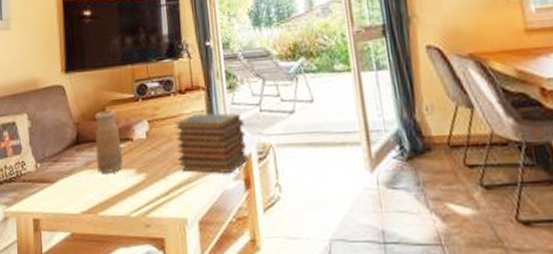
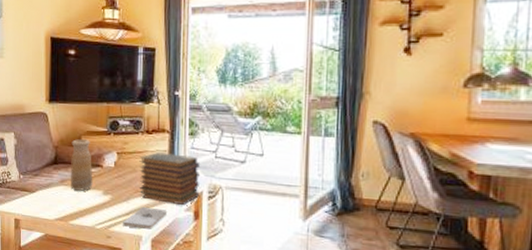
notepad: none [163,182,213,211] -> present [123,207,166,230]

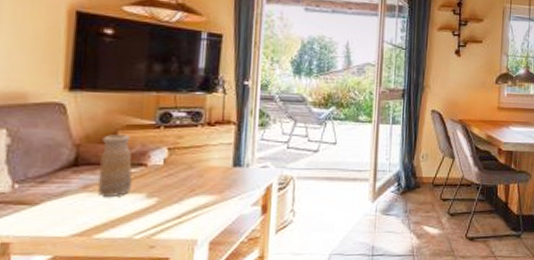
notepad: present [123,207,166,230] -> none [172,207,229,233]
book stack: present [139,152,200,205] -> none [196,146,270,200]

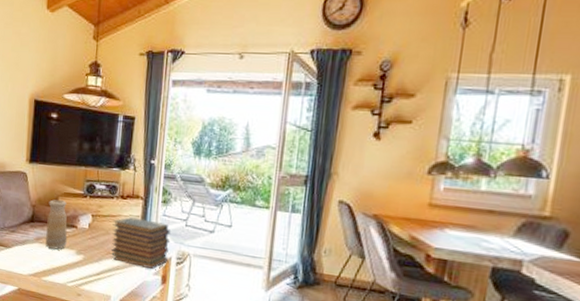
book stack: none [196,146,270,200] -> present [111,217,170,269]

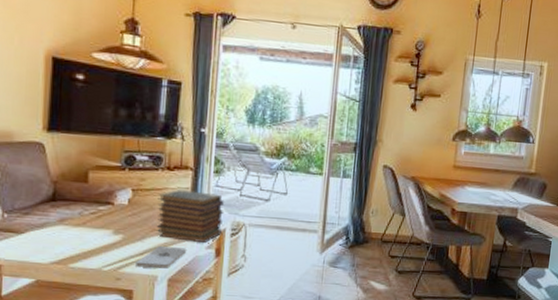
vase: present [45,199,68,250] -> none [72,173,102,231]
notepad: none [93,268,136,291] -> present [136,246,186,270]

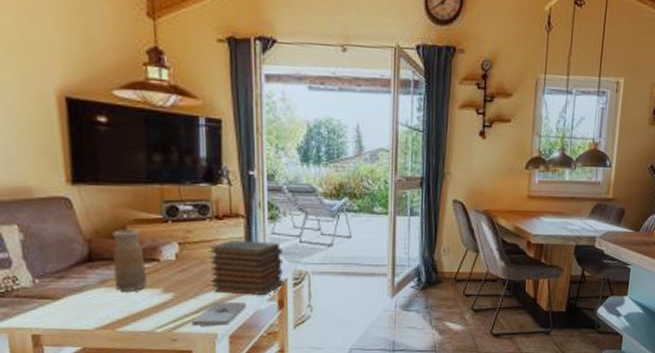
vase: none [72,173,102,231] -> present [111,228,148,291]

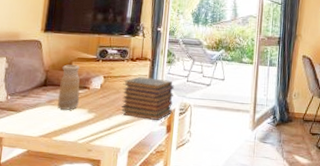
notepad: present [192,302,246,327] -> none [104,123,144,143]

